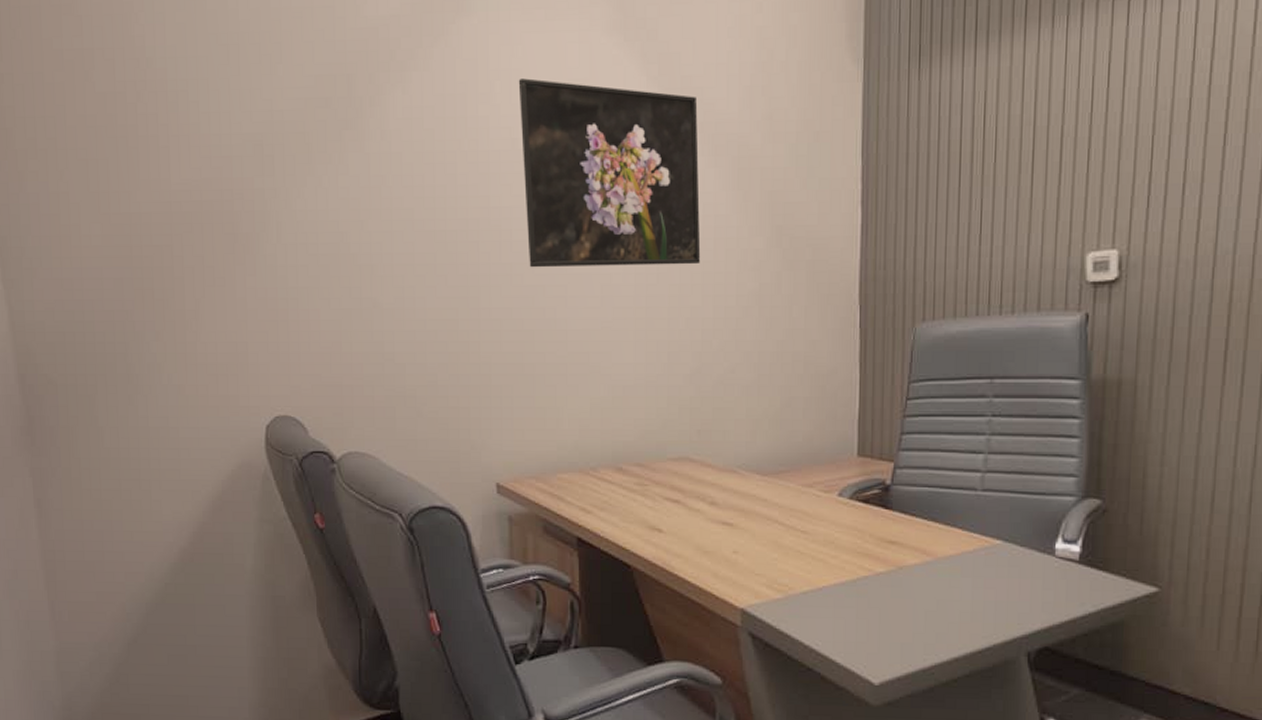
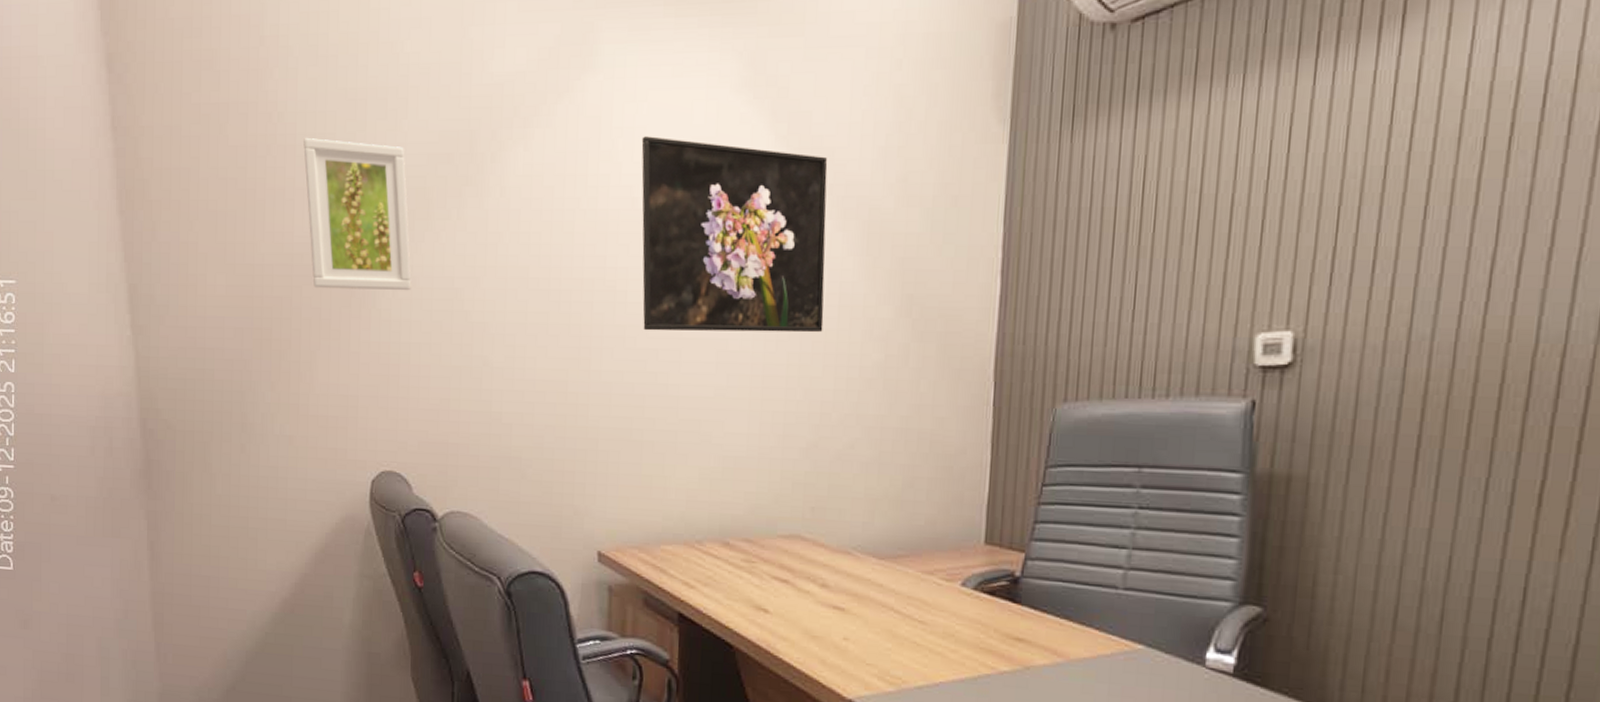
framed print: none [175,83,296,236] -> present [303,137,412,291]

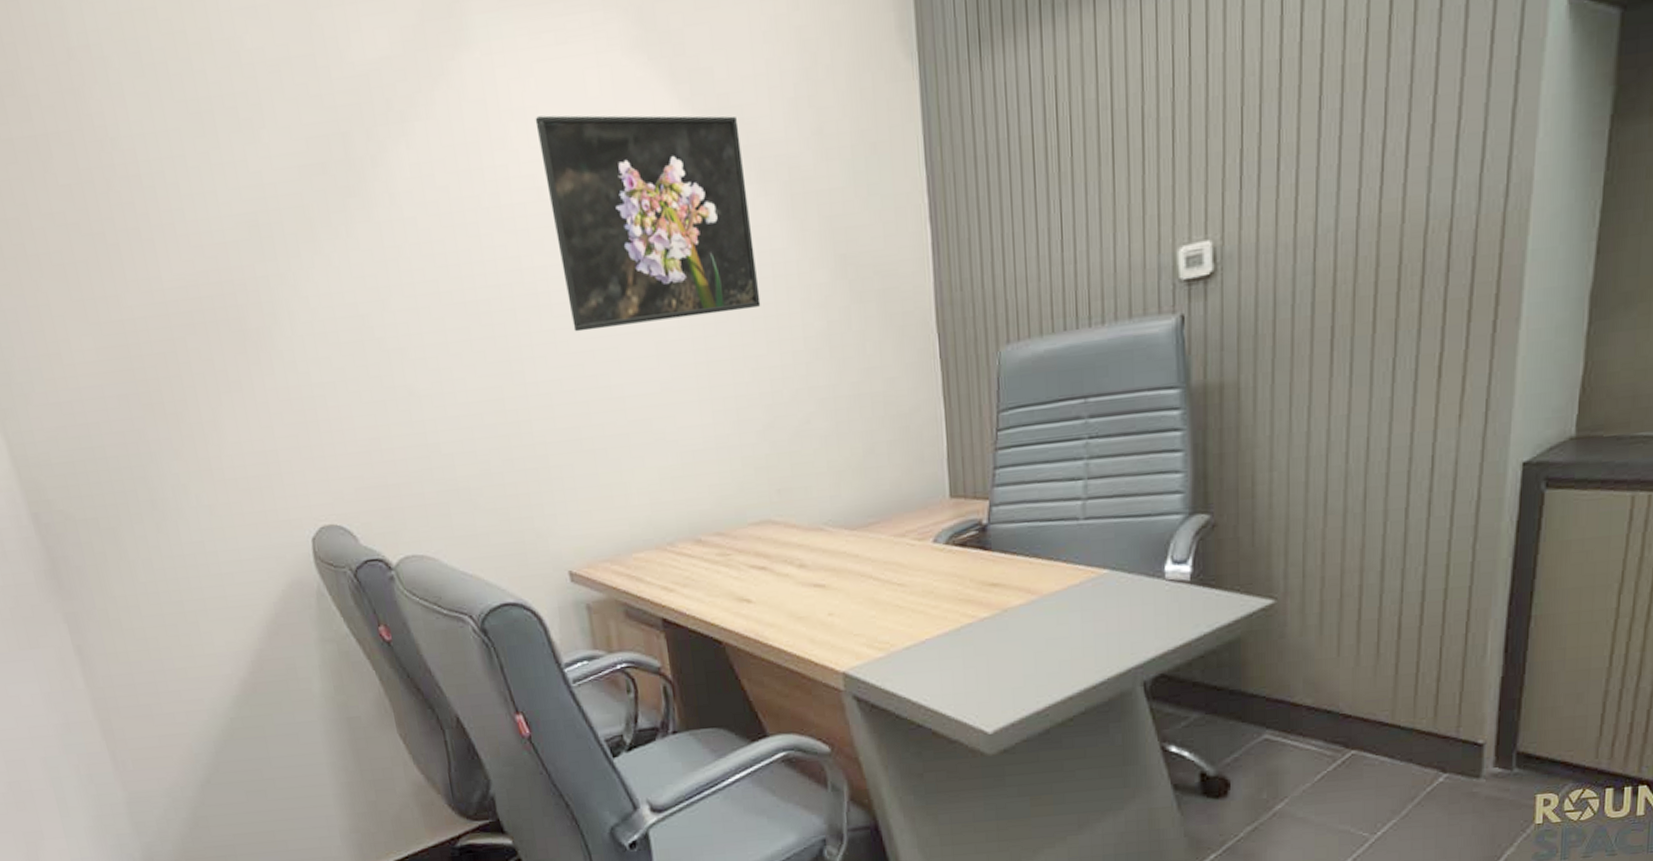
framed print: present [303,137,412,291] -> none [148,161,312,337]

